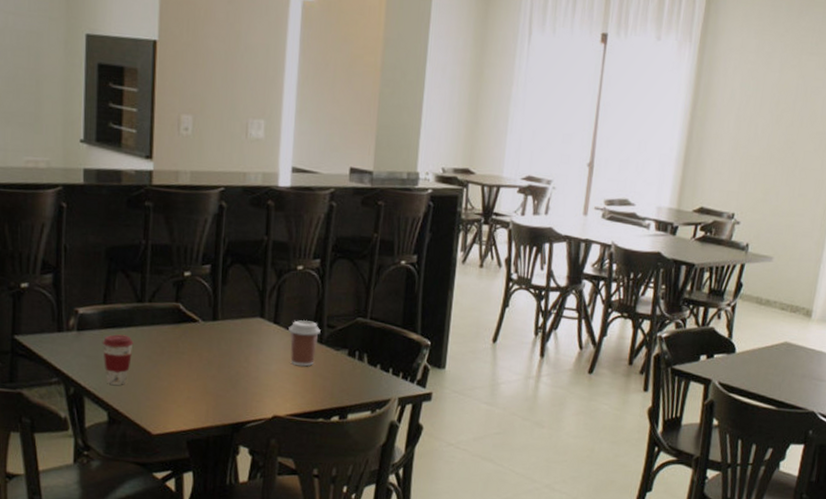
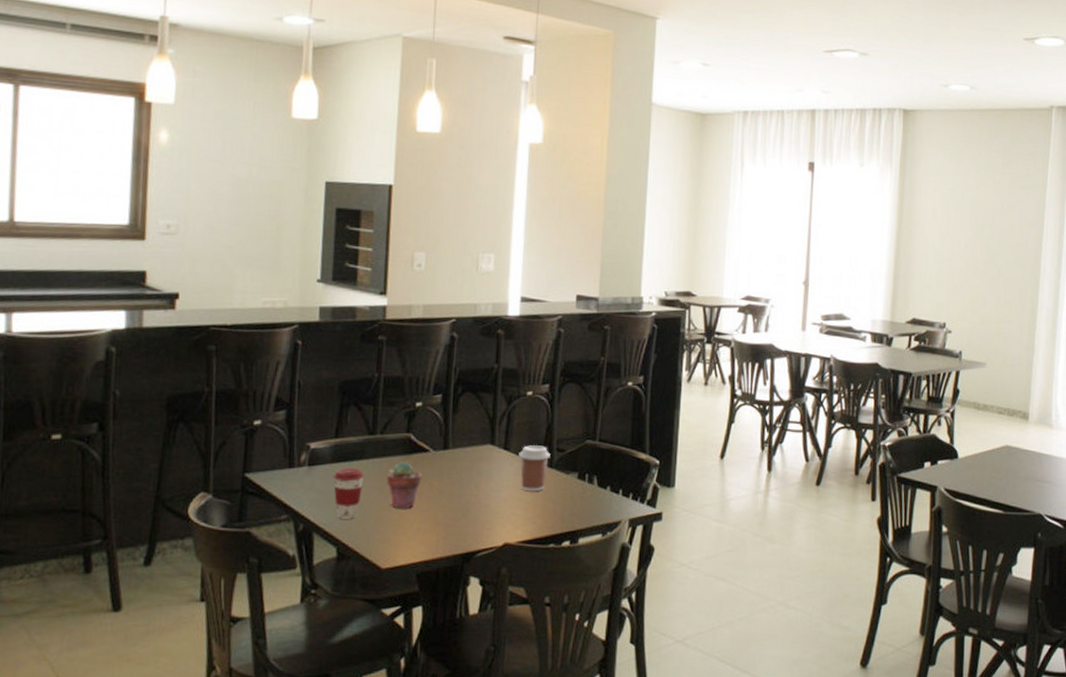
potted succulent: none [156,330,192,378] -> present [386,461,422,509]

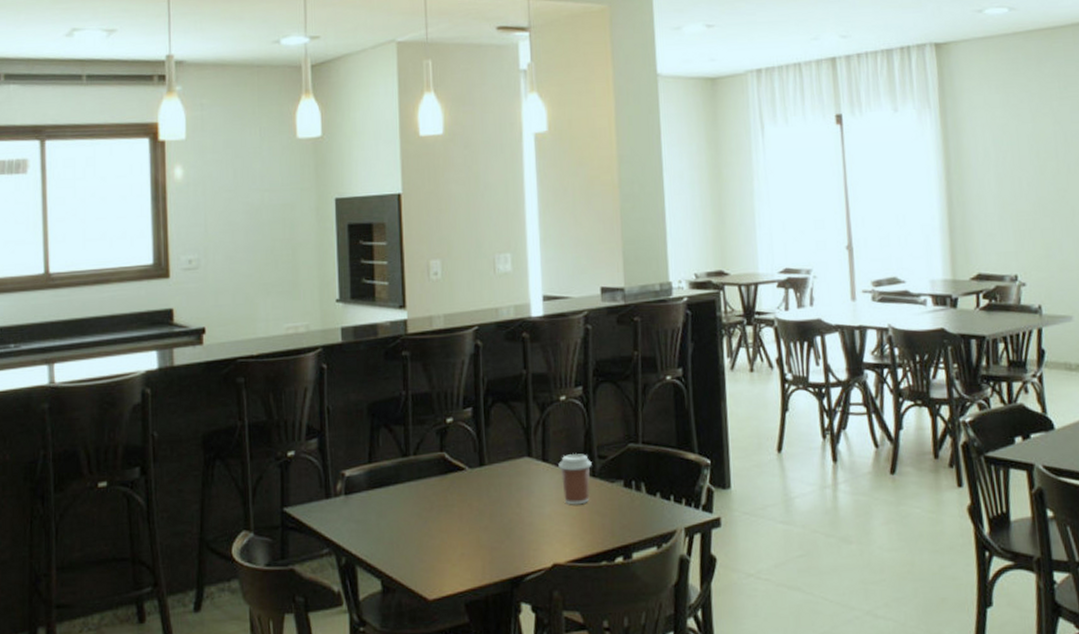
coffee cup: present [333,468,365,519] -> none [370,493,402,549]
potted succulent: present [386,461,422,509] -> none [424,483,461,534]

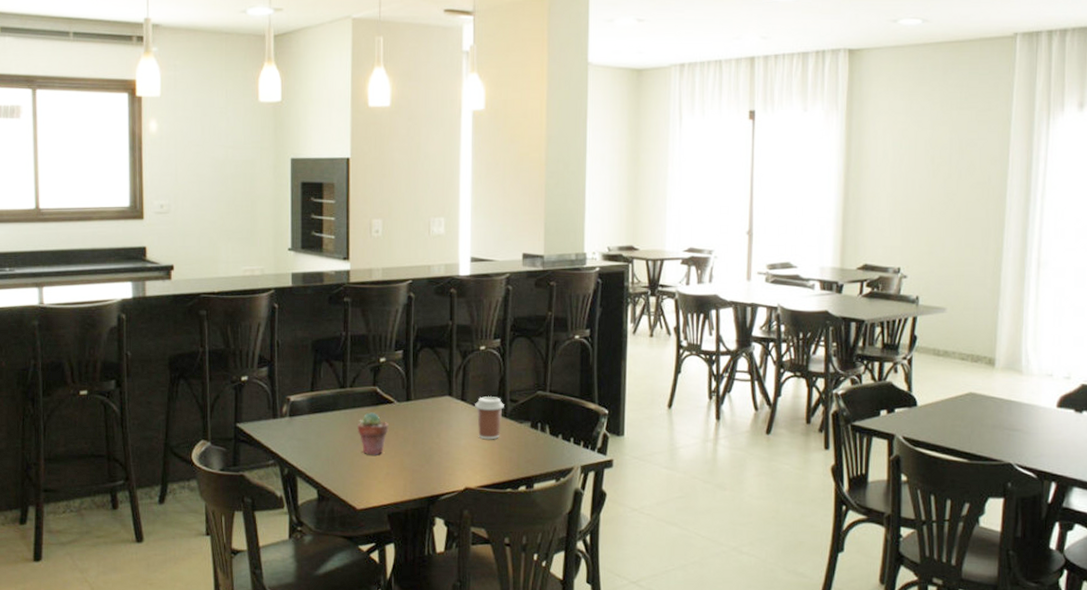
potted succulent: none [424,483,461,534] -> present [357,412,389,455]

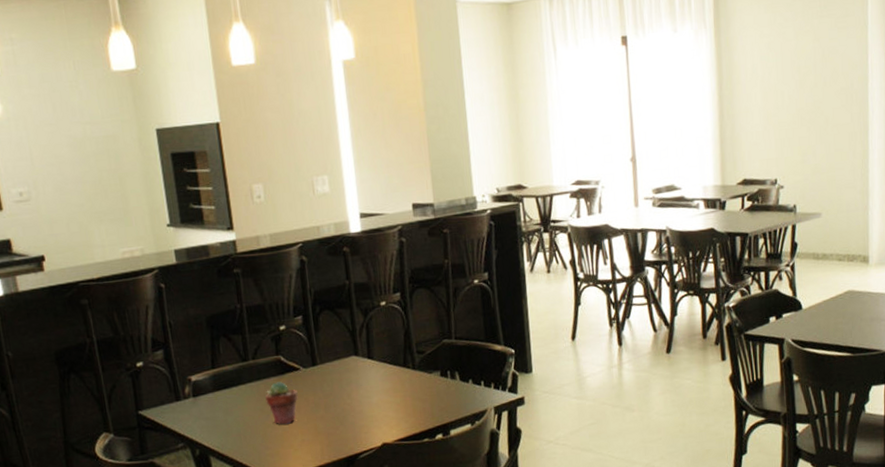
coffee cup: present [475,396,504,440] -> none [382,350,412,394]

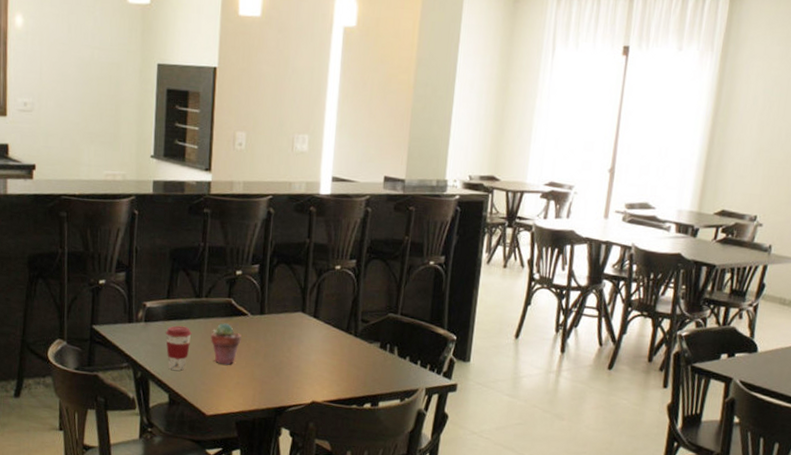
coffee cup: none [217,393,246,441] -> present [165,325,192,371]

